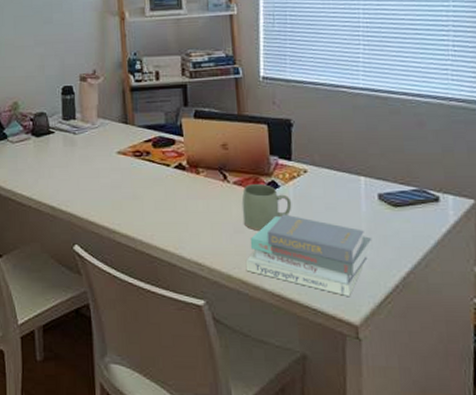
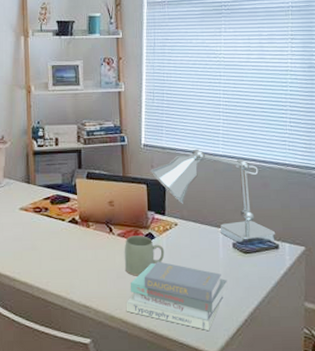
desk lamp: none [271,81,436,197] -> present [149,149,276,245]

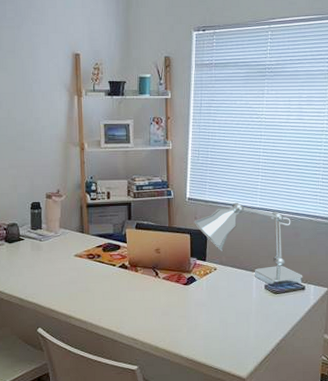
mug: present [124,236,165,276] -> none [168,279,205,313]
books: present [126,261,228,330] -> none [169,301,259,358]

